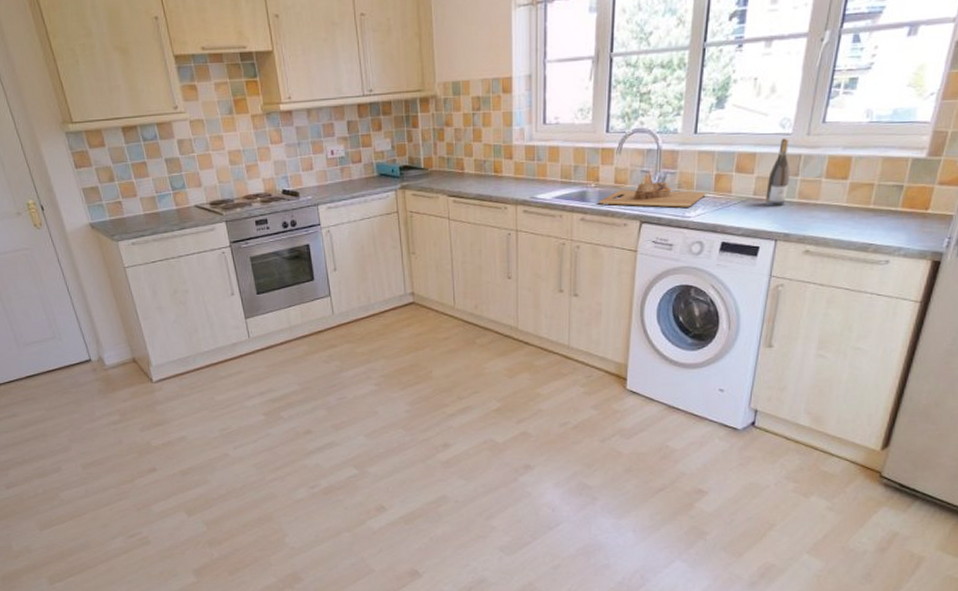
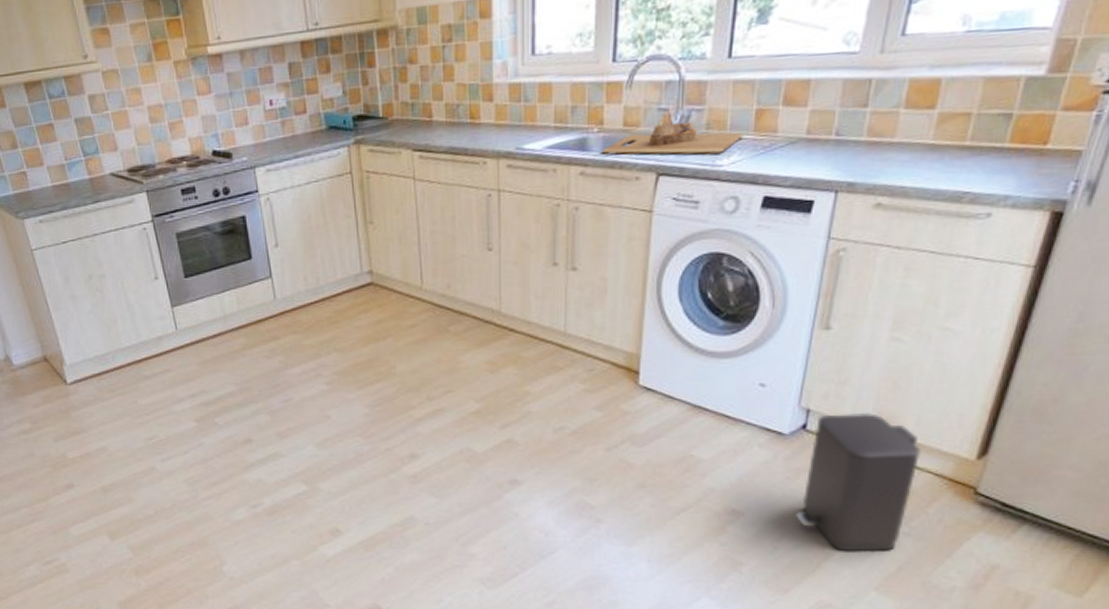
pedal bin: none [747,412,841,523] -> present [796,412,922,552]
wine bottle: present [764,138,790,206] -> none [821,58,856,148]

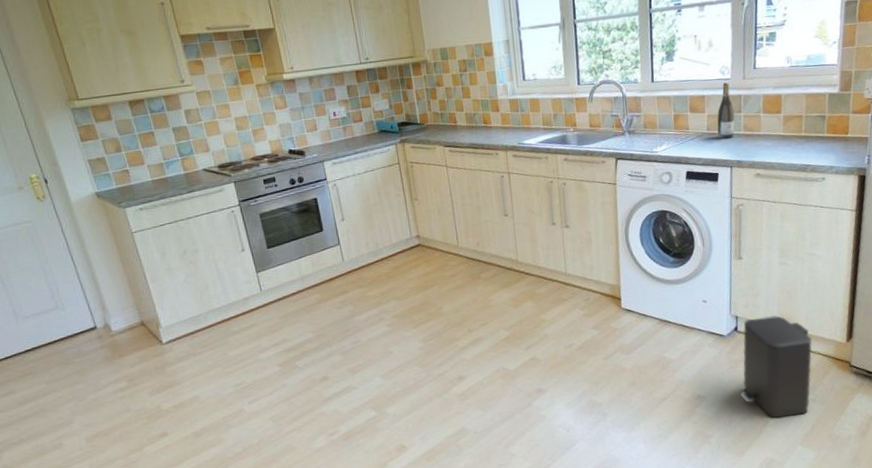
cutting board: present [602,121,743,155] -> none [578,123,668,146]
wine bottle: none [821,58,856,148] -> present [717,82,735,139]

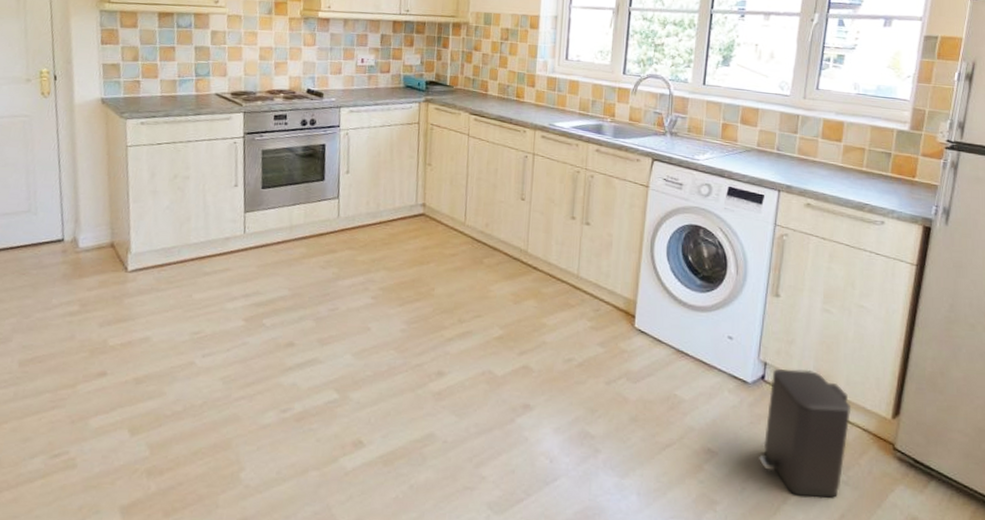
wine bottle: present [717,82,735,139] -> none [767,99,790,159]

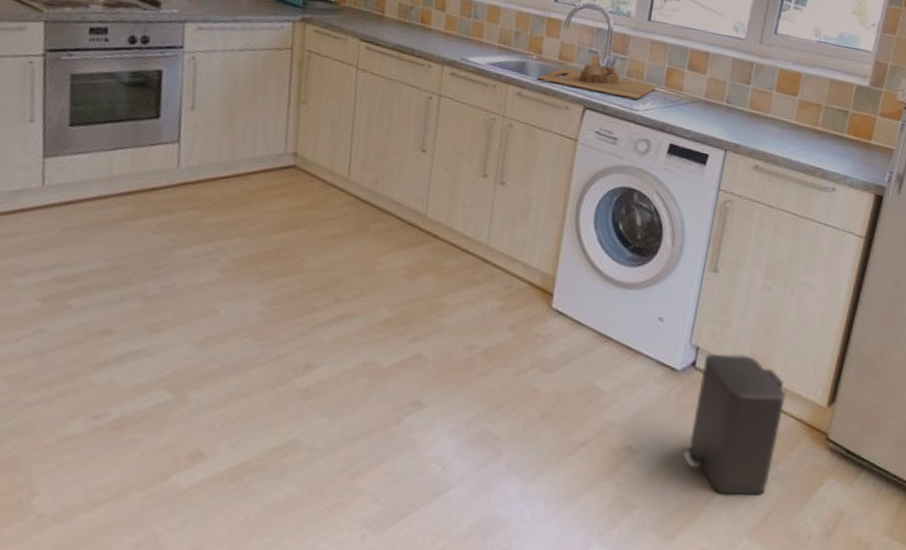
cutting board: none [613,123,714,151] -> present [538,64,657,100]

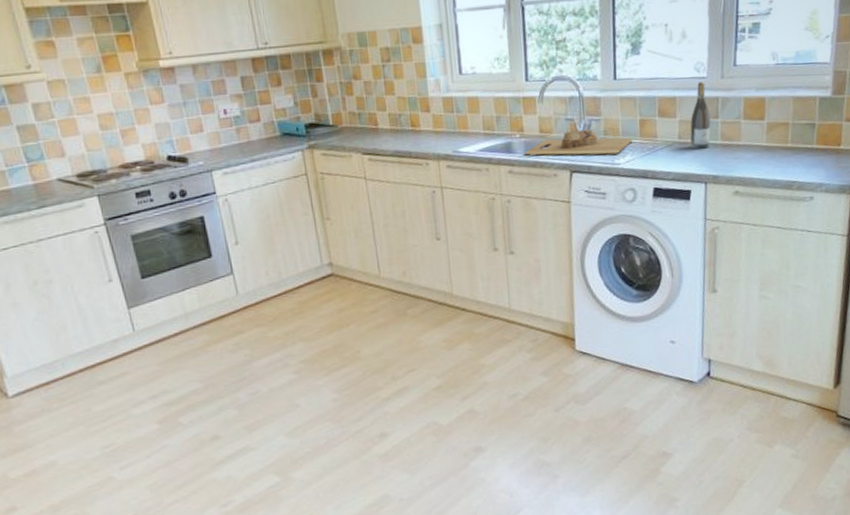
pedal bin: present [683,353,786,496] -> none [712,358,796,477]
wine bottle: none [715,42,742,114] -> present [690,82,711,149]

